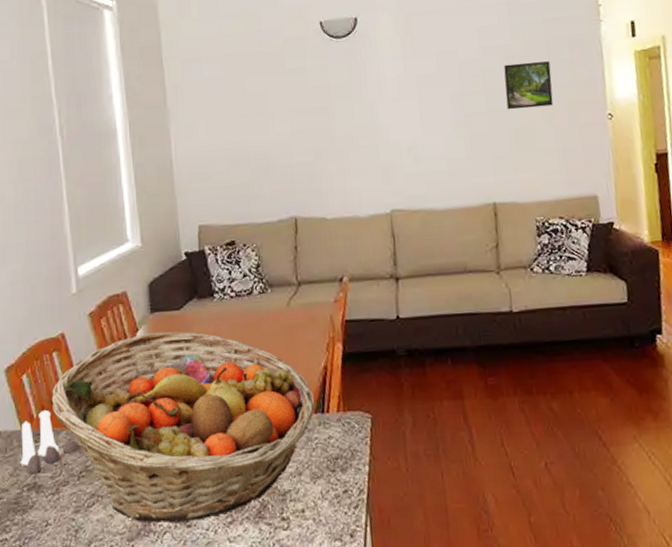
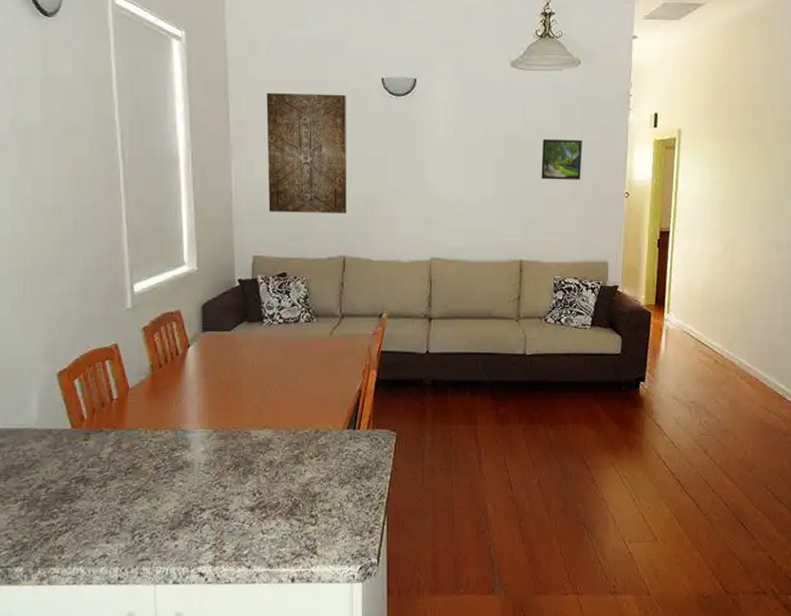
salt and pepper shaker set: present [20,409,81,473] -> none [69,411,129,467]
fruit basket: present [51,331,316,523] -> none [102,349,348,515]
wall art: none [201,44,295,177] -> present [266,93,347,213]

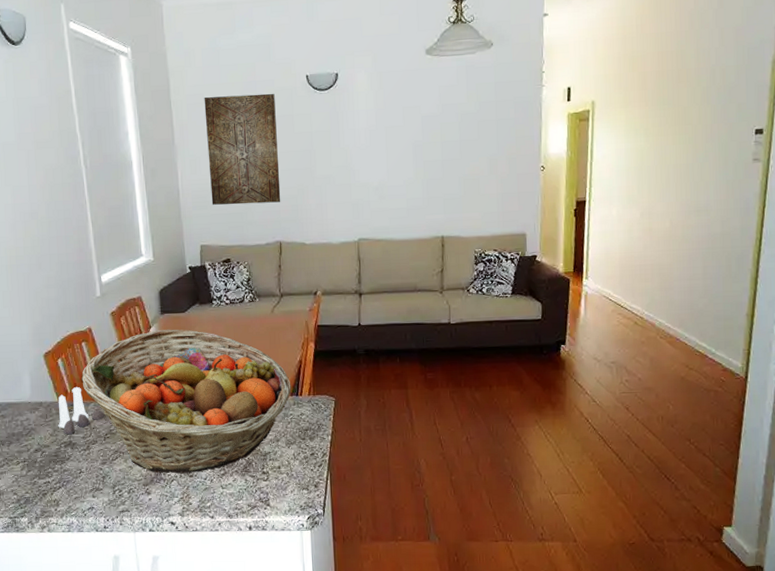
salt and pepper shaker set: none [69,411,129,467] -> present [58,386,106,434]
fruit basket: none [102,349,348,515] -> present [81,329,292,473]
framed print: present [541,139,582,180] -> none [458,119,498,159]

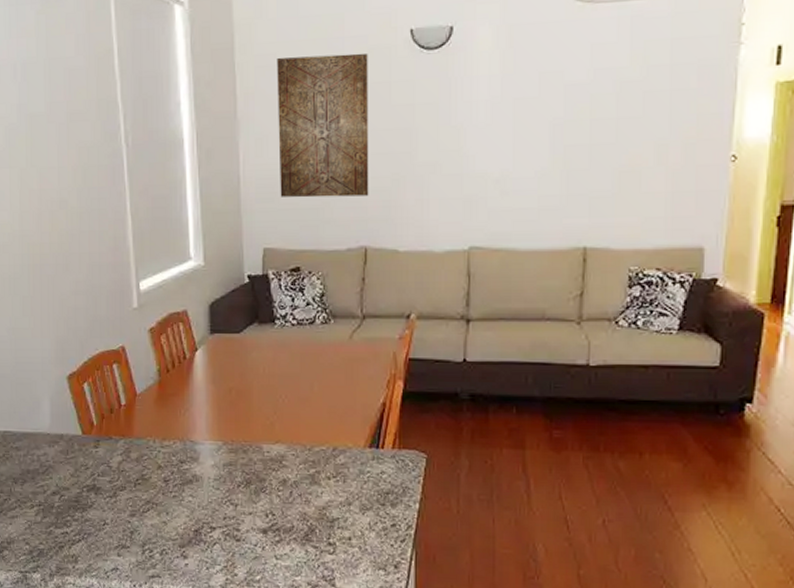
salt and pepper shaker set: present [58,386,106,434] -> none [80,418,138,476]
fruit basket: present [81,329,292,473] -> none [111,353,371,536]

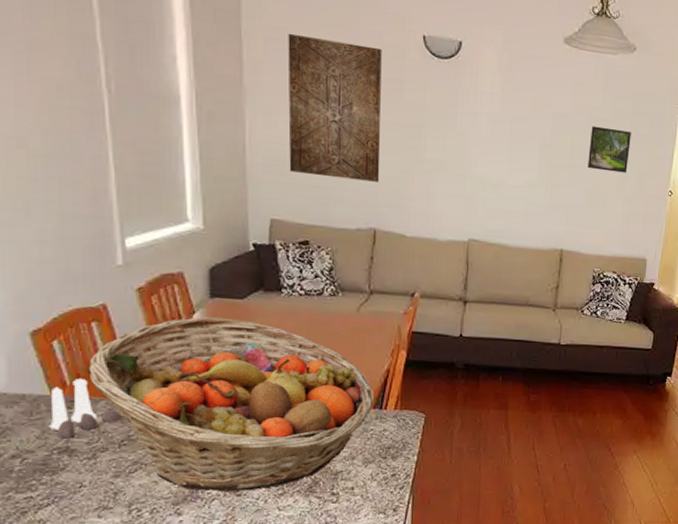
salt and pepper shaker set: none [80,418,138,476] -> present [49,377,123,438]
fruit basket: none [111,353,371,536] -> present [88,316,375,491]
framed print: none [614,89,671,144] -> present [588,126,631,173]

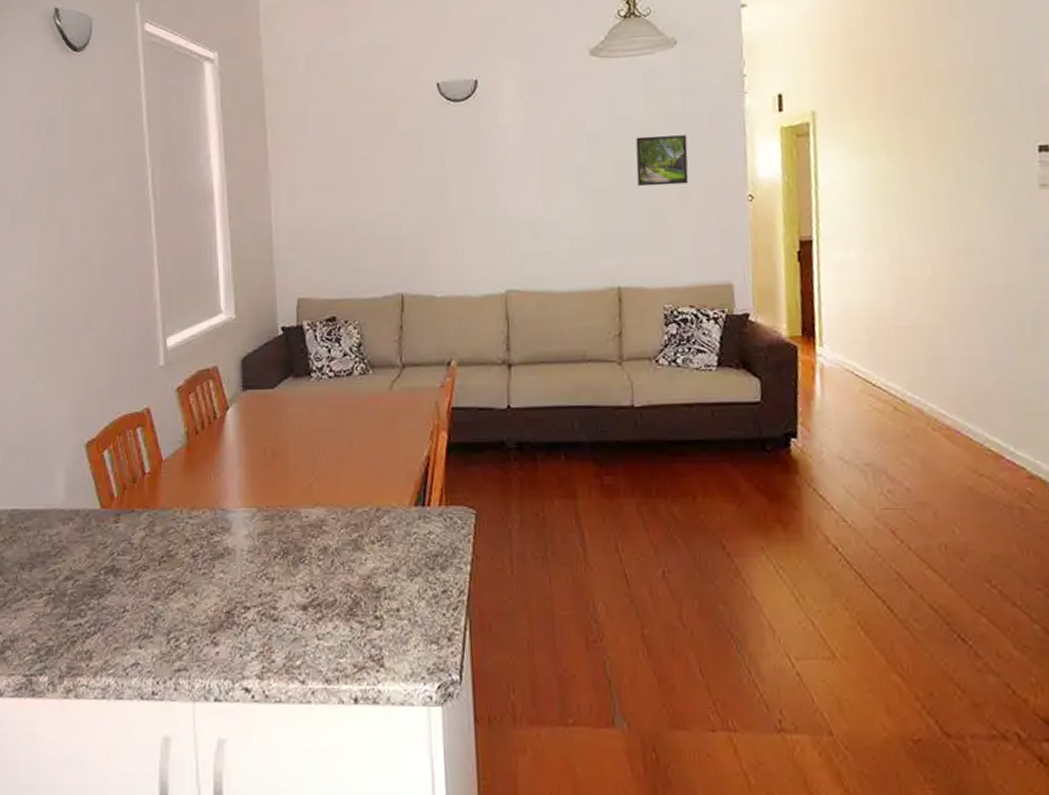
salt and pepper shaker set: present [49,377,123,438] -> none [98,488,163,555]
fruit basket: present [88,316,375,491] -> none [133,410,416,615]
wall art: present [287,34,382,182] -> none [307,105,404,247]

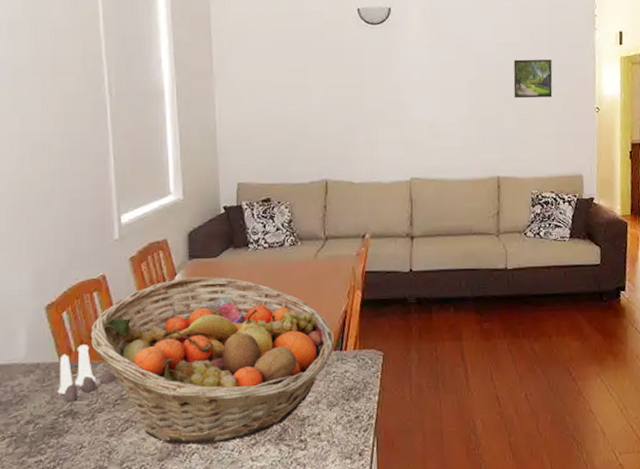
salt and pepper shaker set: none [98,488,163,555] -> present [57,344,117,401]
fruit basket: none [133,410,416,615] -> present [90,276,335,445]

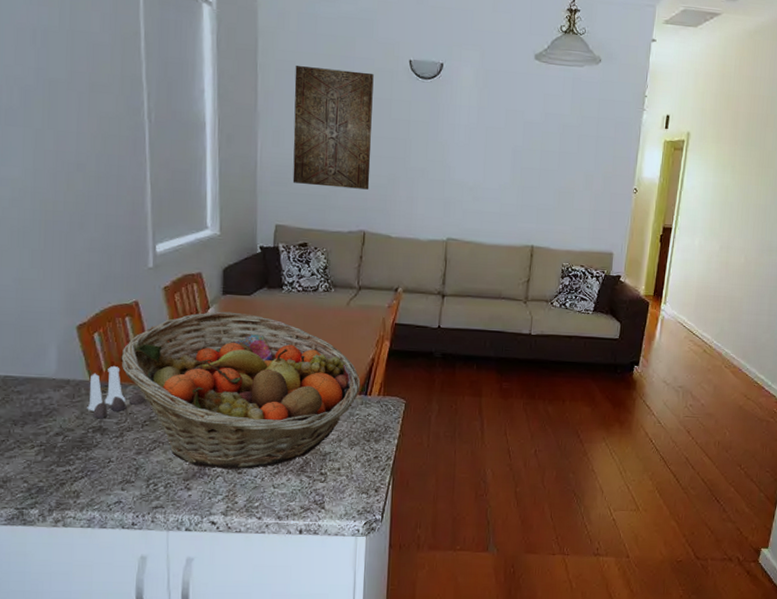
wall art: none [247,25,328,140] -> present [292,66,374,190]
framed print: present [513,59,553,99] -> none [556,131,597,174]

